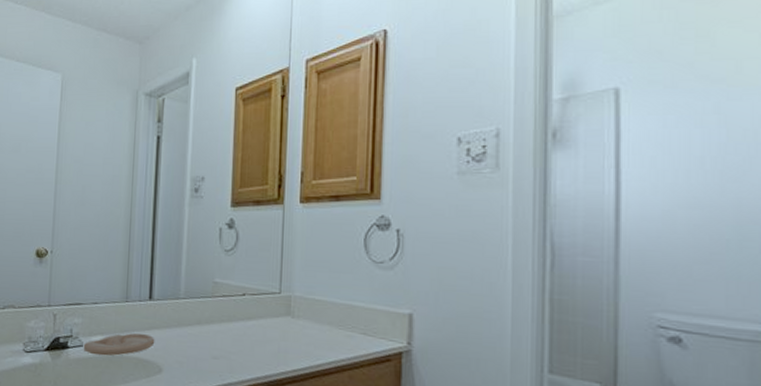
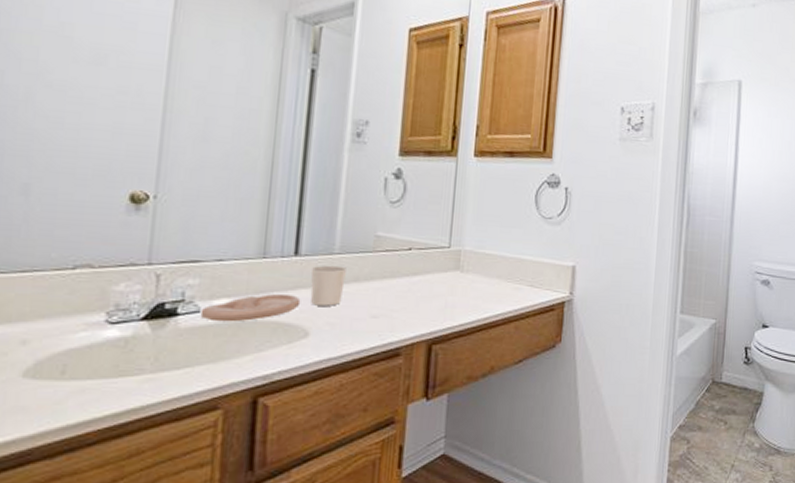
cup: none [162,308,190,346] -> present [310,265,346,306]

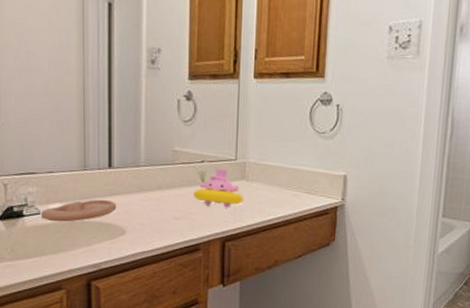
cup: present [310,265,346,306] -> none [123,176,151,210]
bath toy: none [395,258,457,304] -> present [192,169,244,208]

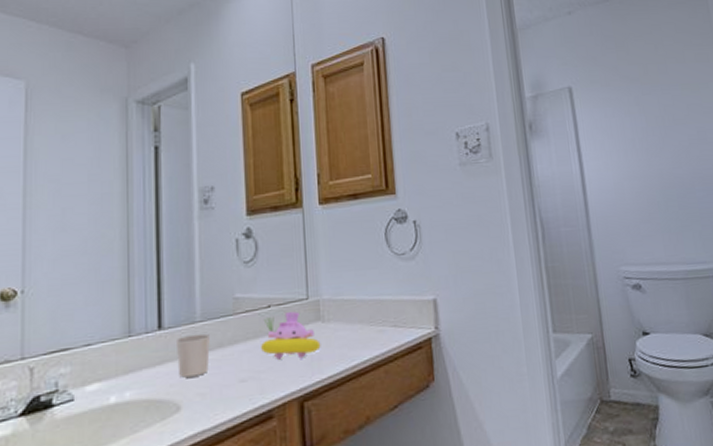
ear: present [40,199,117,222] -> none [74,369,169,409]
cup: none [123,176,151,210] -> present [175,333,210,378]

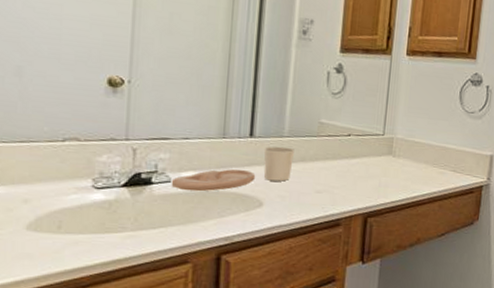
ear: none [74,369,169,409] -> present [171,169,256,192]
bath toy: present [260,311,321,360] -> none [336,143,389,183]

